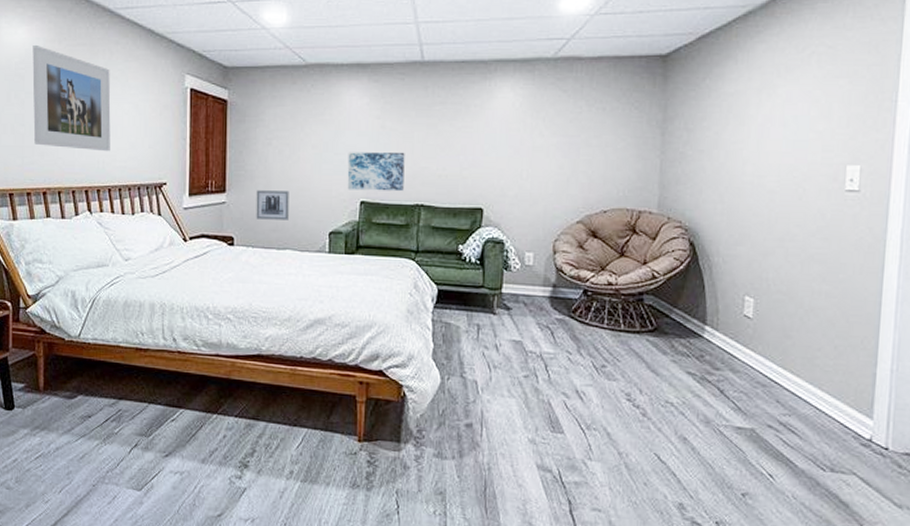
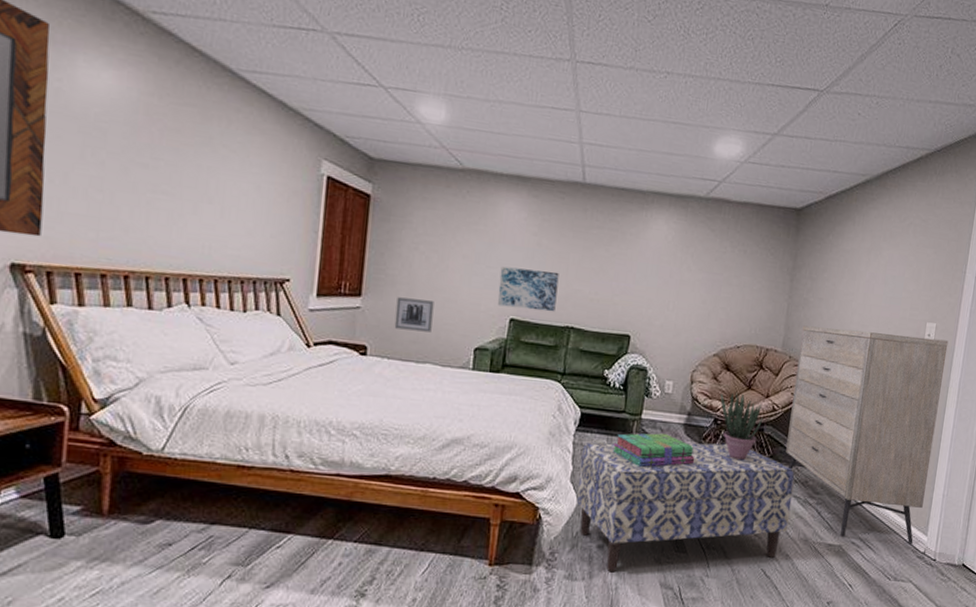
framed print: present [32,44,111,152] -> none [116,95,227,236]
bench: none [440,315,687,452] -> present [577,442,795,573]
stack of books: none [474,307,565,344] -> present [612,433,695,468]
potted plant: none [588,259,641,334] -> present [720,391,762,461]
dresser: none [673,182,880,430] -> present [786,325,949,545]

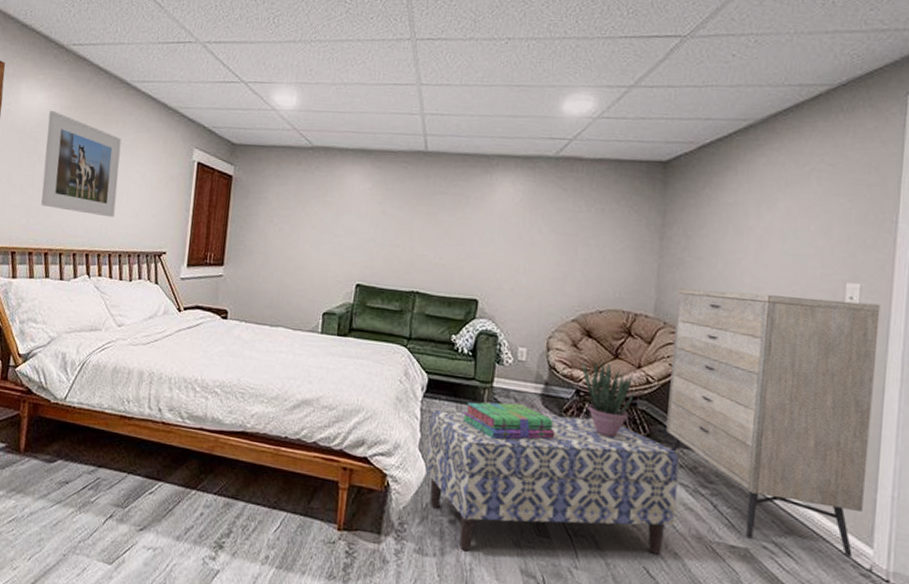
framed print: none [116,95,227,236] -> present [41,110,122,218]
wall art: present [394,297,434,332] -> none [251,266,286,298]
wall art: present [497,266,559,312] -> none [344,234,403,278]

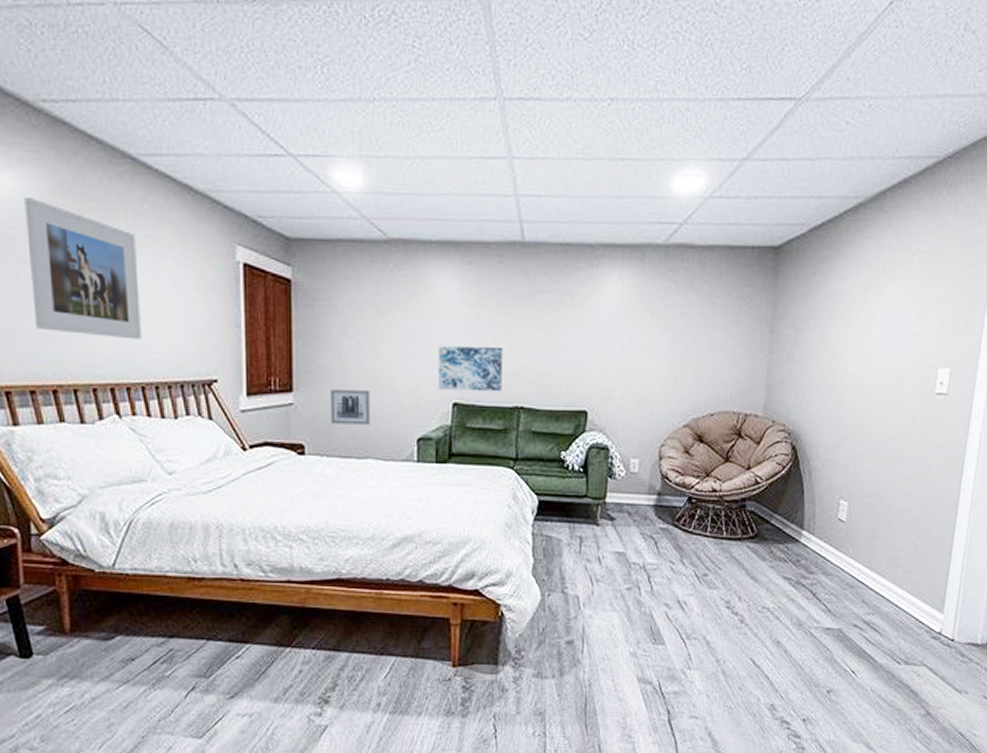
wall art: none [251,266,286,298] -> present [330,389,370,425]
wall art: none [344,234,403,278] -> present [437,346,503,392]
bench: present [426,409,680,555] -> none [540,523,784,669]
stack of books: present [462,402,556,440] -> none [576,517,669,556]
potted plant: present [582,360,634,438] -> none [693,465,744,542]
dresser: present [666,288,881,558] -> none [772,384,966,624]

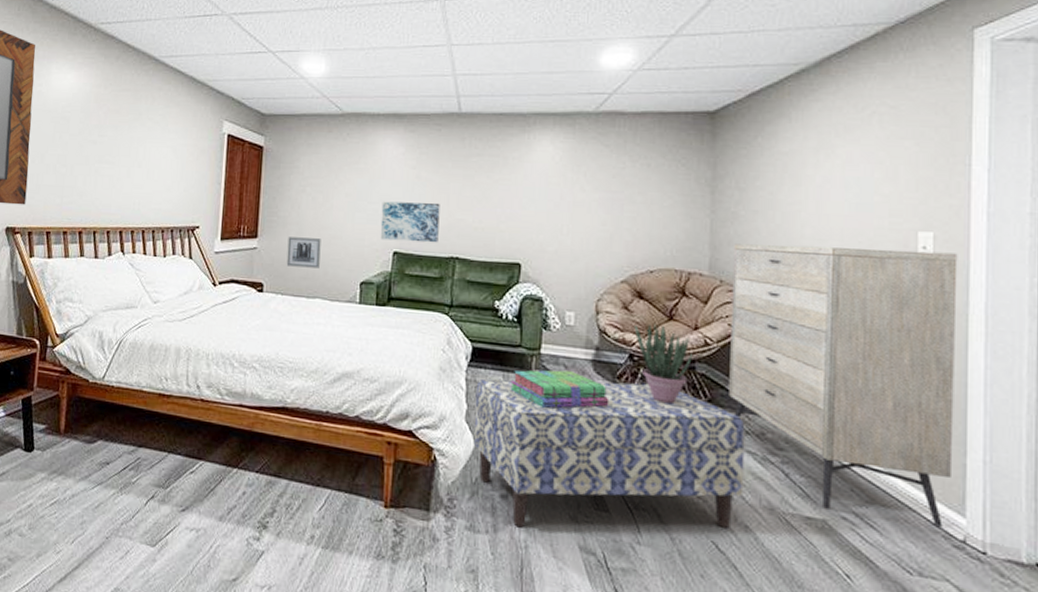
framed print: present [24,196,141,340] -> none [74,89,151,194]
bench: none [540,523,784,669] -> present [474,379,745,528]
stack of books: none [576,517,669,556] -> present [510,370,610,409]
potted plant: none [693,465,744,542] -> present [634,323,692,405]
dresser: none [772,384,966,624] -> present [729,243,958,528]

